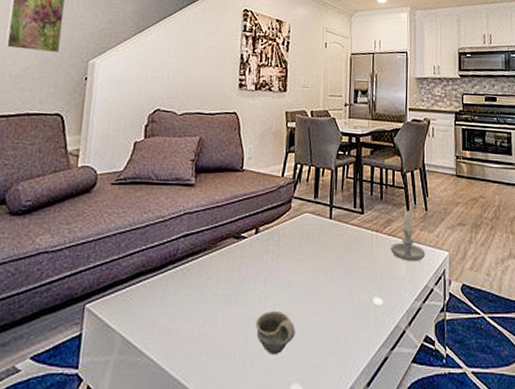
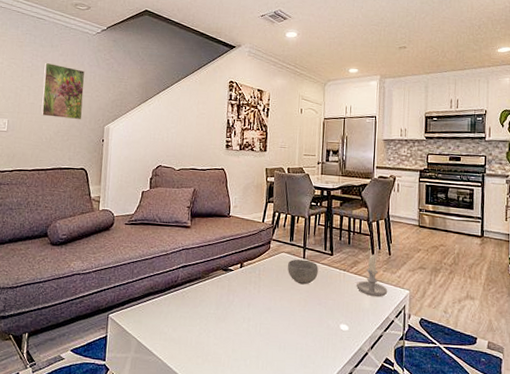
cup: present [255,311,295,354] -> none [241,329,273,363]
bowl: none [311,220,347,251] -> present [287,259,318,285]

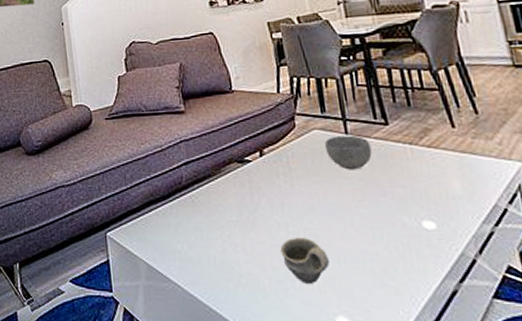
cup: none [241,329,273,363] -> present [280,238,329,284]
candle: present [357,253,388,297] -> none [434,115,487,177]

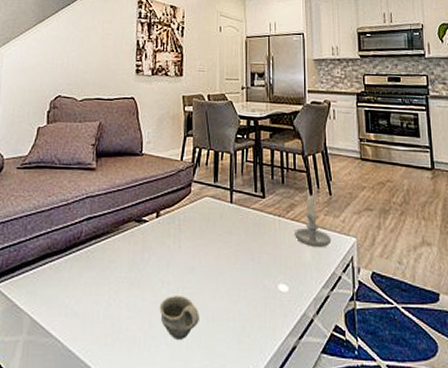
bowl: present [324,135,372,170] -> none [212,204,249,236]
candle: none [434,115,487,177] -> present [295,194,332,248]

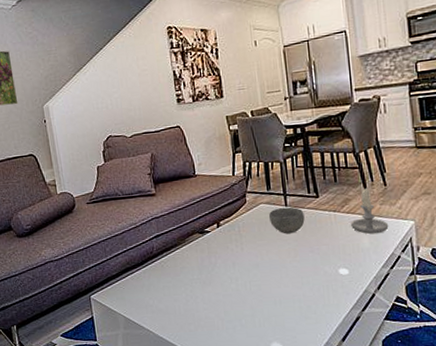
cup: present [159,296,199,340] -> none [231,288,268,321]
bowl: none [212,204,249,236] -> present [268,207,305,234]

